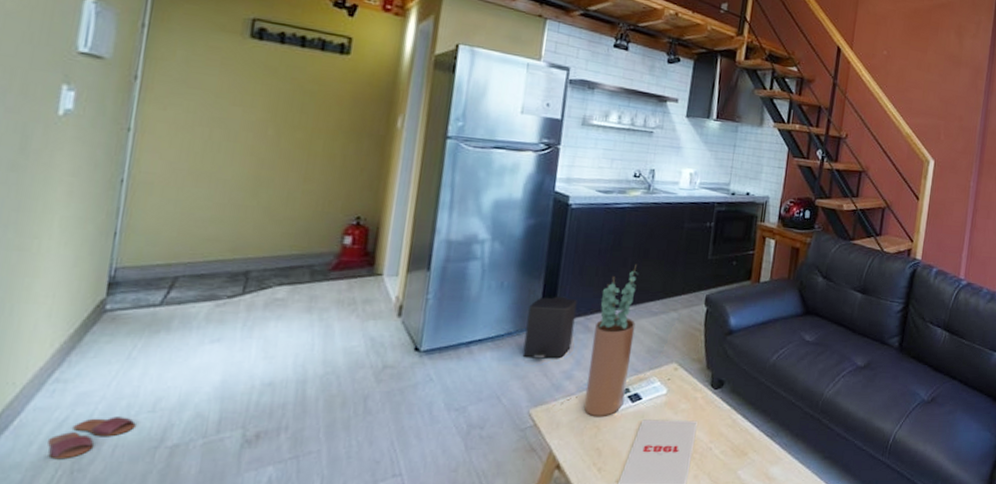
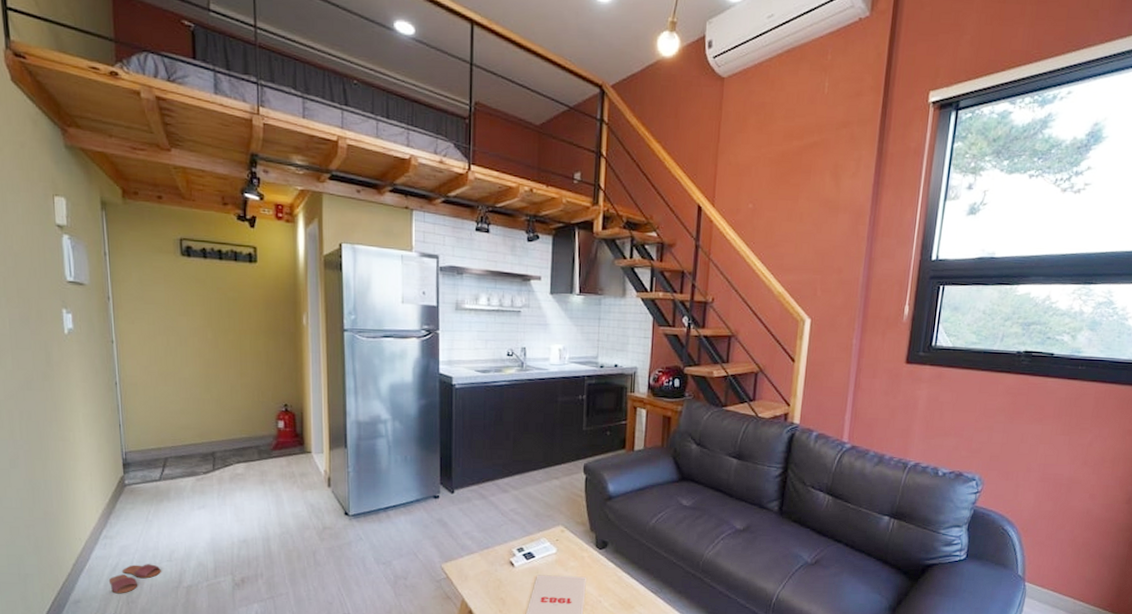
pedal bin: present [522,296,578,359] -> none [430,467,470,522]
vase: present [583,263,638,418] -> none [485,436,523,572]

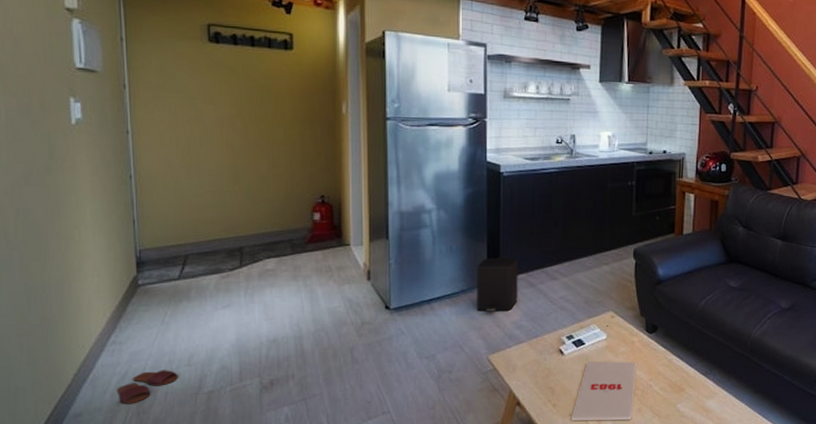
pedal bin: none [430,467,470,522] -> present [476,256,518,312]

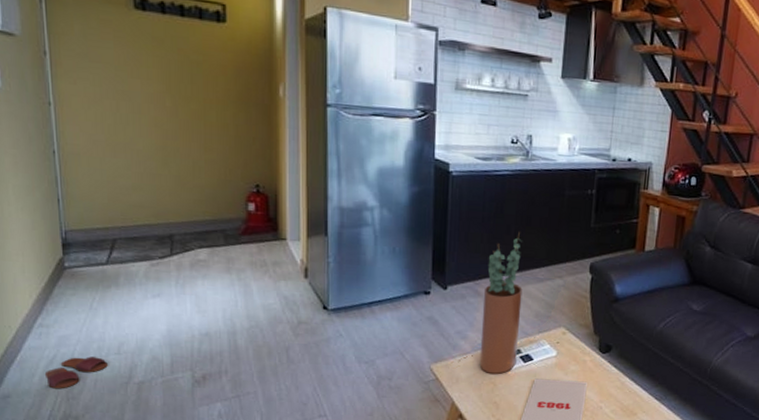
pedal bin: present [476,256,518,312] -> none [419,261,466,321]
vase: none [534,223,572,361] -> present [479,231,523,375]

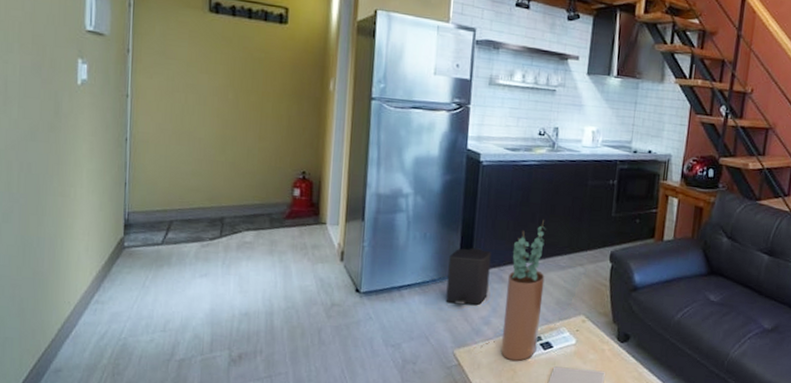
slippers: present [44,356,108,389] -> none [95,333,153,365]
pedal bin: none [419,261,466,321] -> present [446,247,492,306]

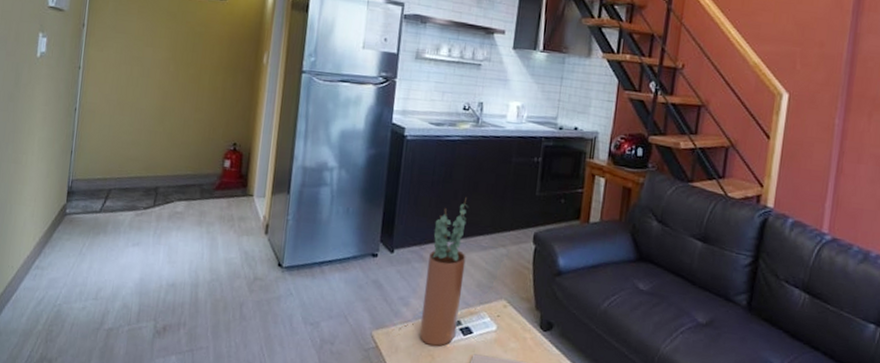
pedal bin: present [446,247,492,306] -> none [366,224,413,286]

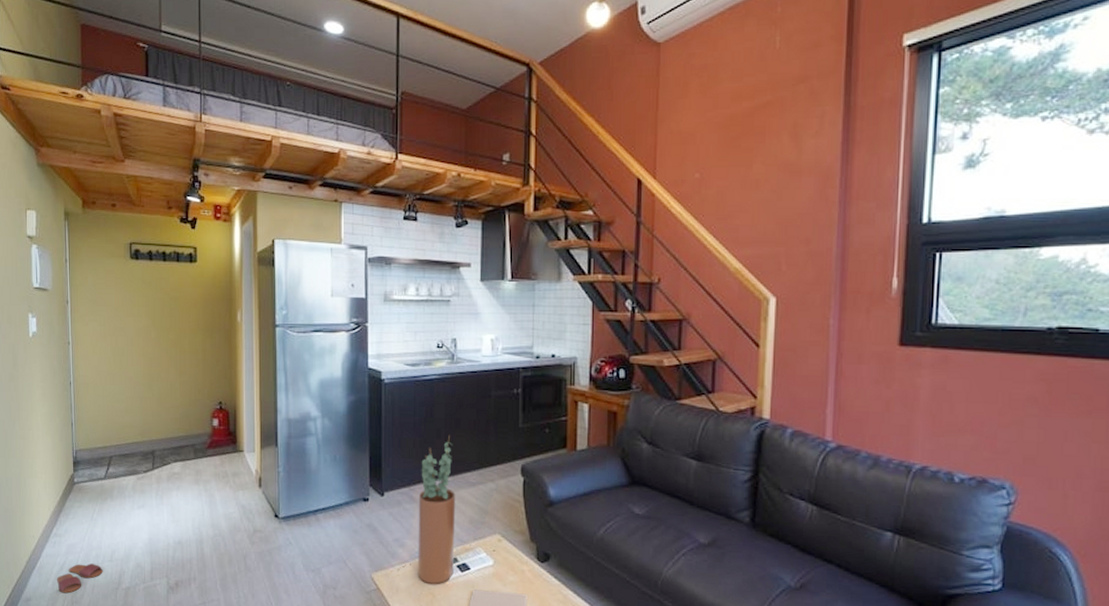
slippers: none [31,299,85,331] -> present [56,563,103,594]

